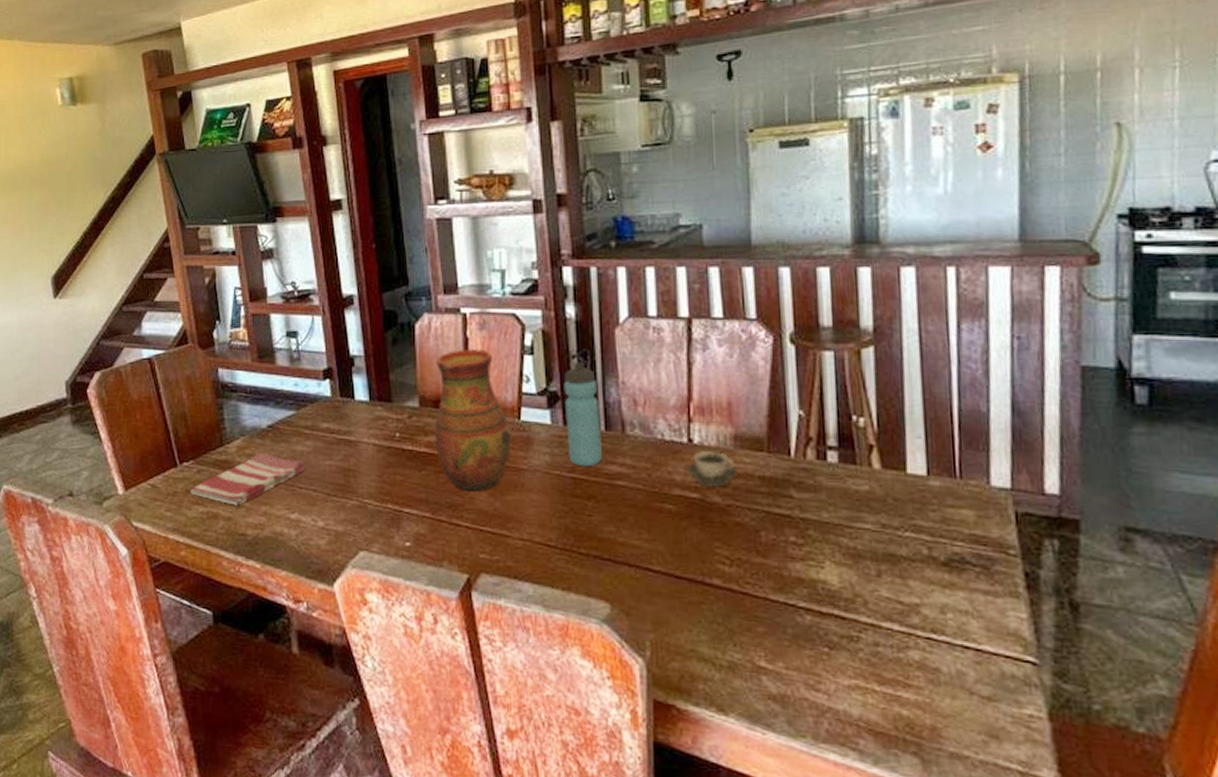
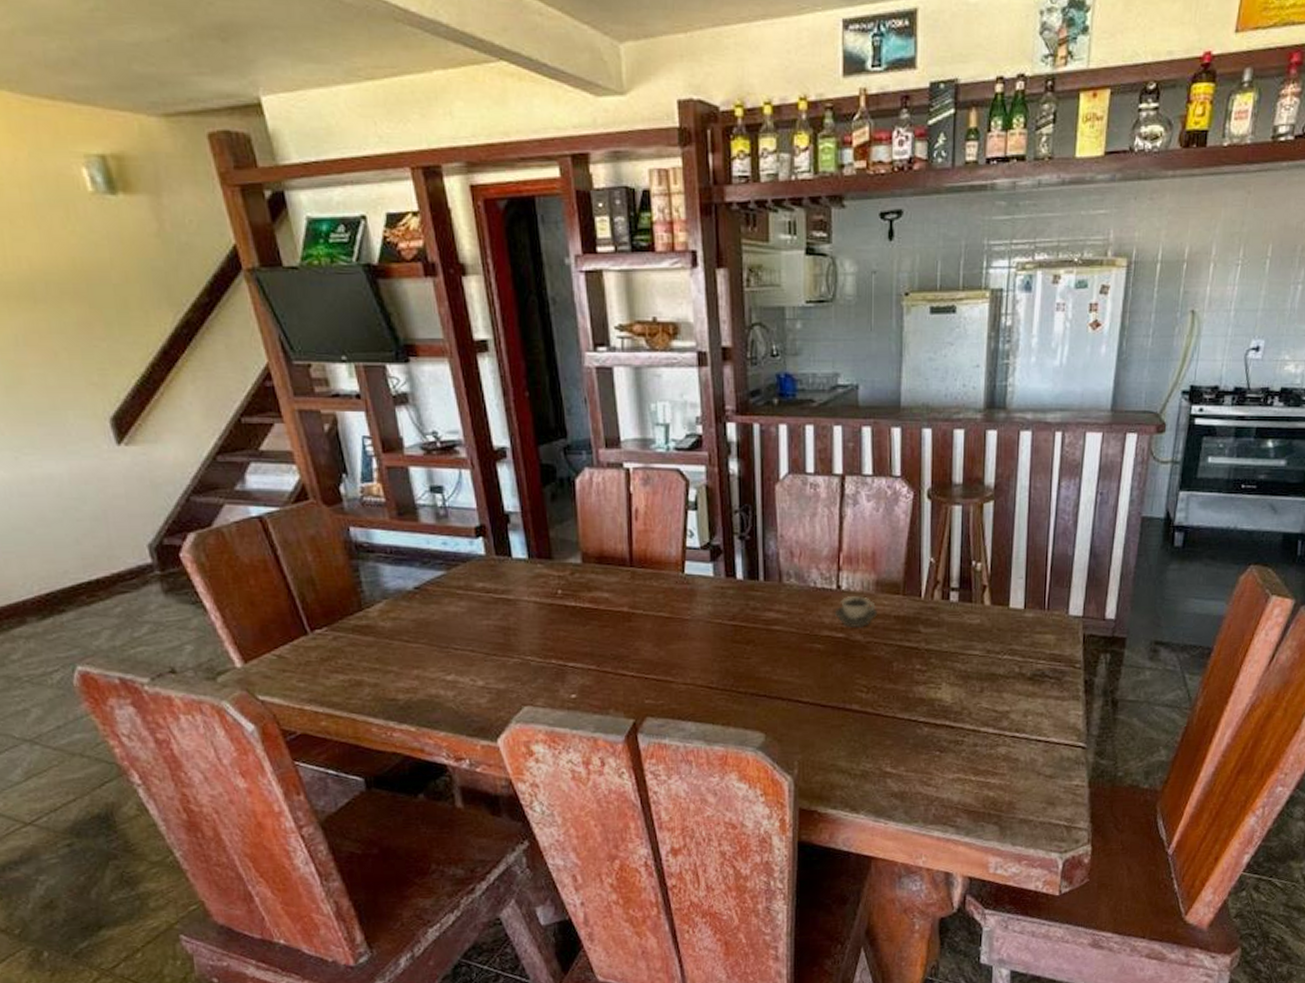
dish towel: present [191,453,306,506] -> none [327,616,461,671]
vase: present [434,348,511,492] -> none [598,504,675,643]
water bottle: present [563,362,602,467] -> none [726,517,760,615]

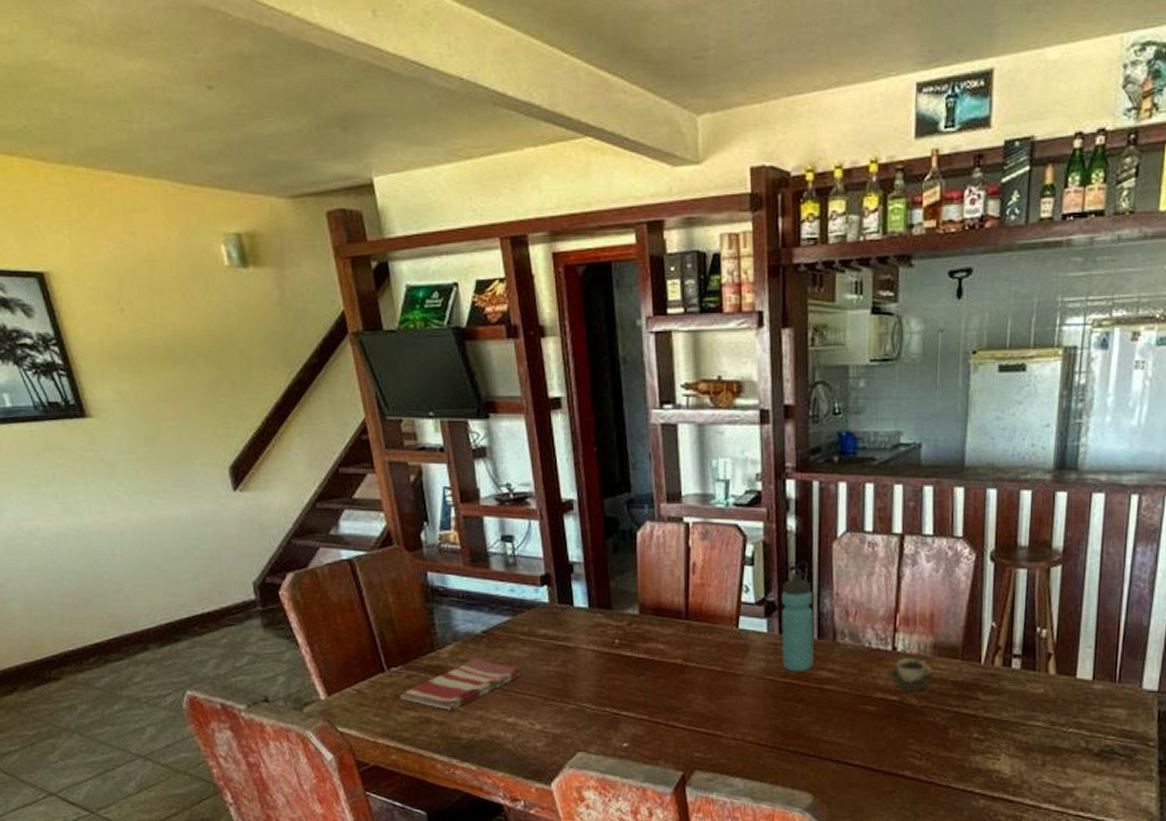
dish towel: none [327,616,461,671] -> present [400,658,522,710]
water bottle: none [726,517,760,615] -> present [781,574,814,672]

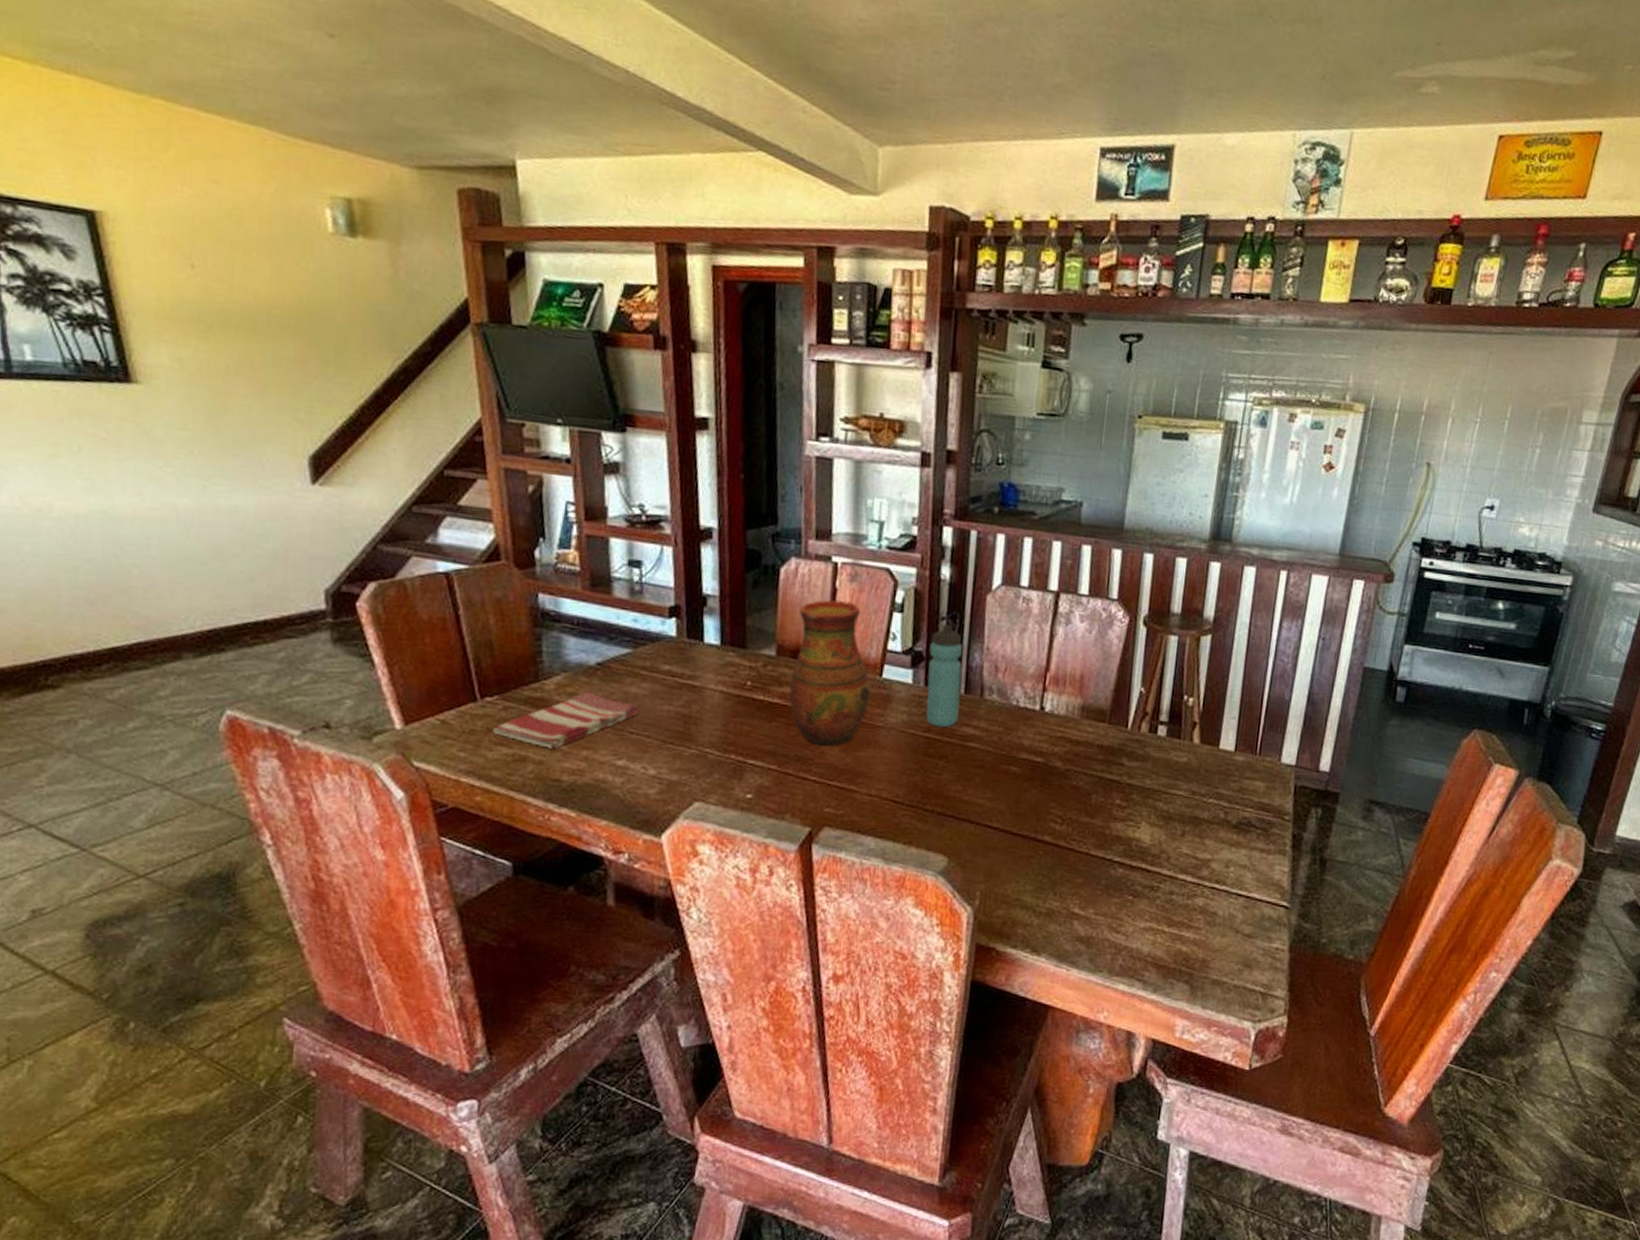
vase: none [653,557,728,696] -> present [788,599,870,747]
cup: present [888,657,934,692] -> none [1034,719,1080,754]

